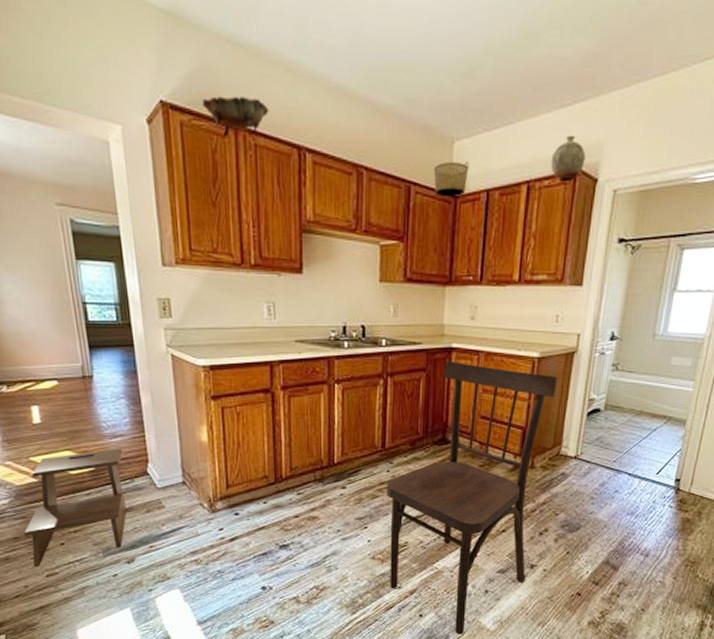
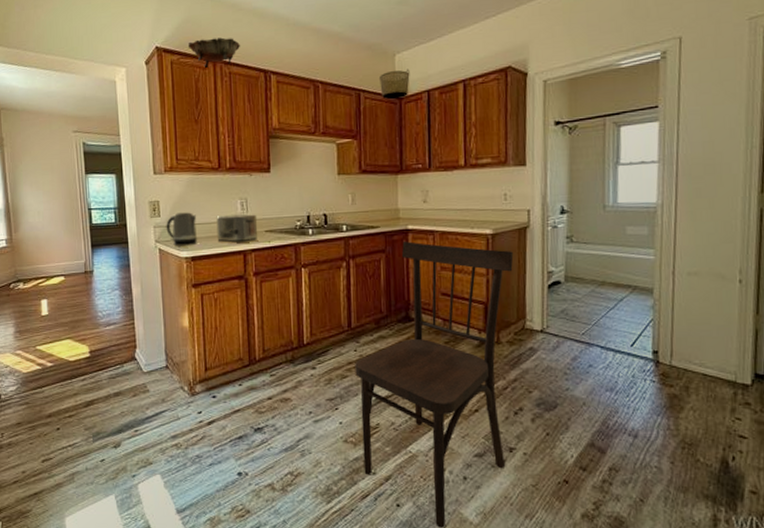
step stool: present [23,448,127,567] -> none [26,335,116,452]
kettle: none [179,312,218,353] -> present [166,211,198,247]
toaster: none [238,319,287,354] -> present [216,214,258,244]
decorative vase: present [550,135,586,183] -> none [482,39,514,79]

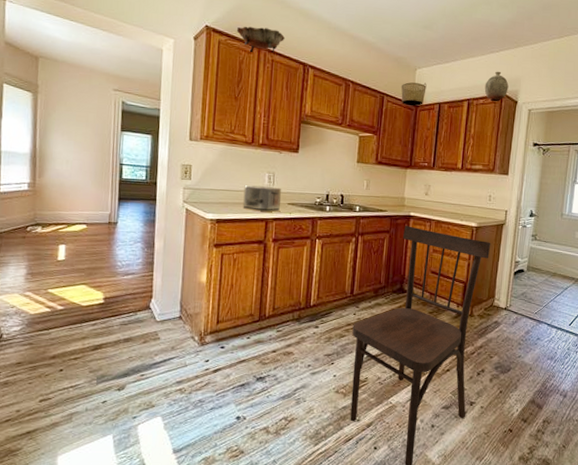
kettle: present [166,211,198,247] -> none [195,177,226,210]
decorative vase: none [482,39,514,79] -> present [484,71,509,102]

